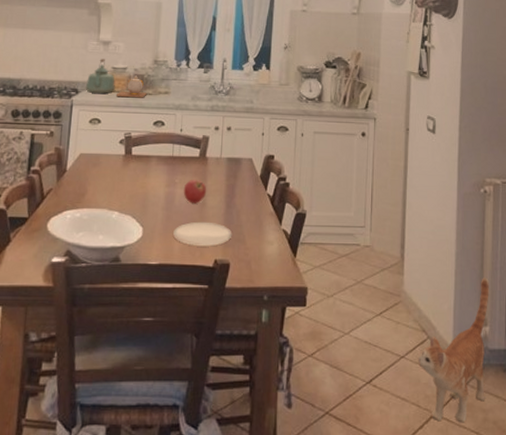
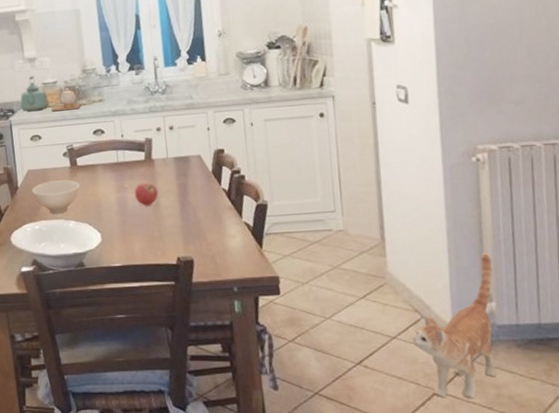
bowl: none [80,167,131,203] -> present [32,180,80,214]
plate: present [173,221,233,247] -> none [131,221,192,247]

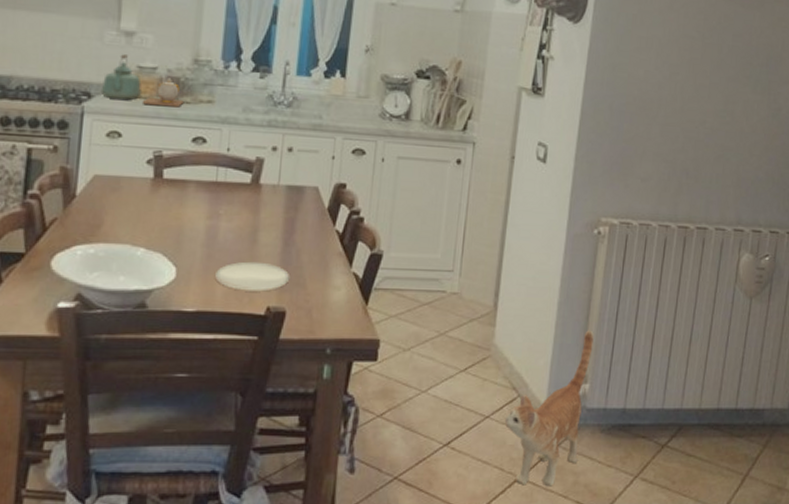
bowl: present [32,180,80,214] -> none [94,193,162,237]
plate: none [131,221,192,247] -> present [215,261,290,292]
fruit: present [134,182,159,206] -> none [229,210,260,240]

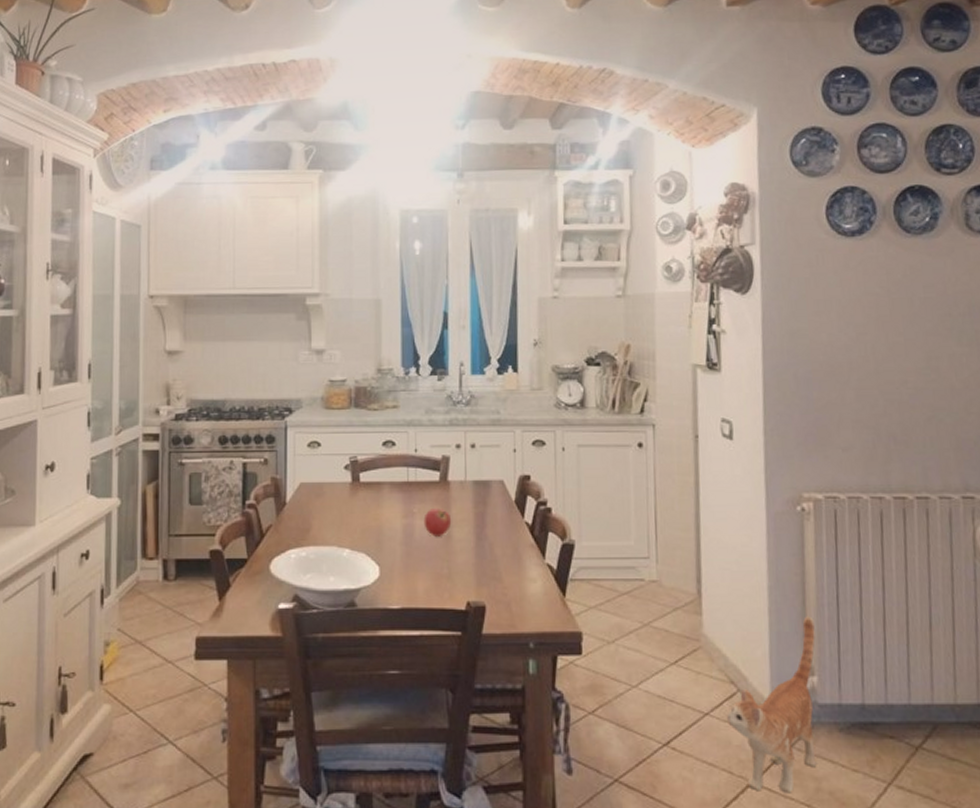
kettle: present [100,54,141,100] -> none [299,371,334,412]
teapot: present [142,78,185,108] -> none [335,388,373,415]
plate: present [215,261,290,292] -> none [416,557,486,587]
fruit: none [229,210,260,240] -> present [423,507,452,537]

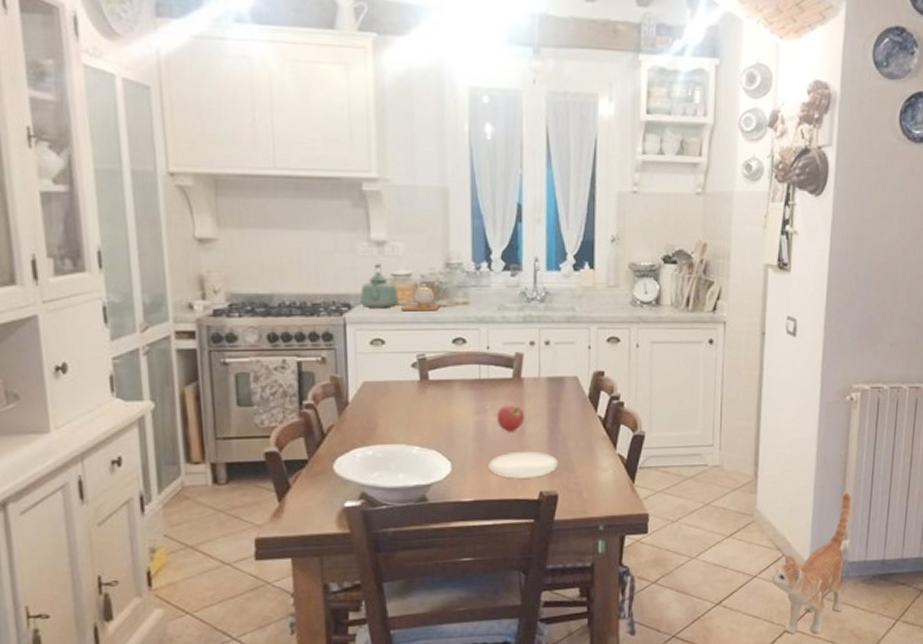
kettle: none [299,371,334,412] -> present [359,264,398,308]
teapot: none [335,388,373,415] -> present [400,283,441,312]
plate: none [416,557,486,587] -> present [488,451,559,479]

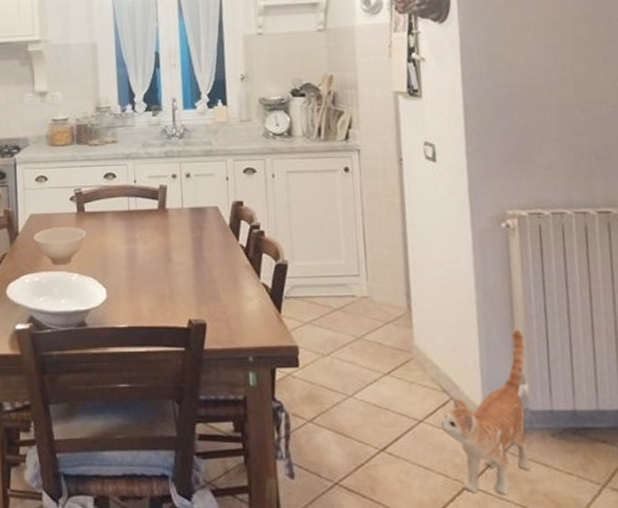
kettle: present [359,264,398,308] -> none [26,111,58,149]
bowl: none [367,396,431,437] -> present [33,227,87,265]
teapot: present [400,283,441,312] -> none [59,126,93,151]
plate: present [488,451,559,479] -> none [140,279,206,307]
fruit: present [496,403,525,432] -> none [145,233,171,260]

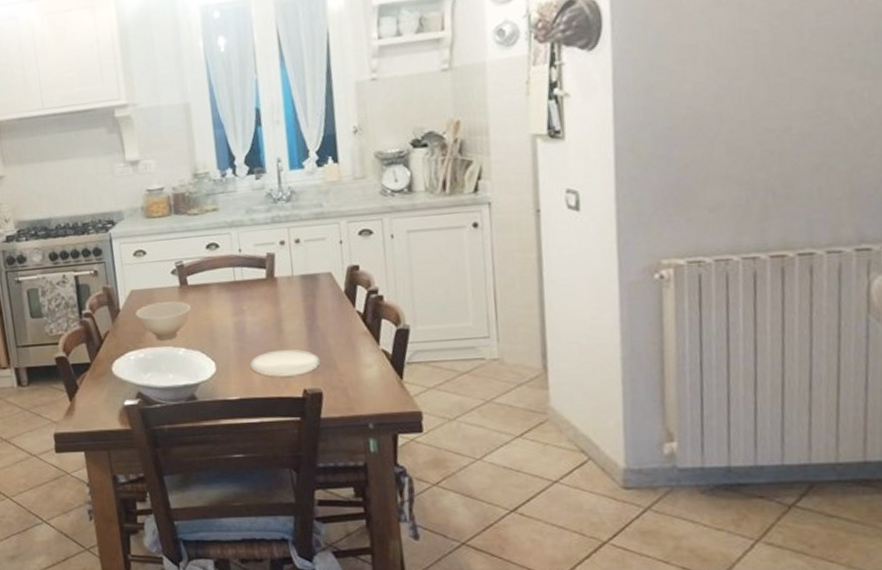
plate: none [140,279,206,307] -> present [250,349,321,378]
cat: present [439,326,531,496] -> none [576,383,676,552]

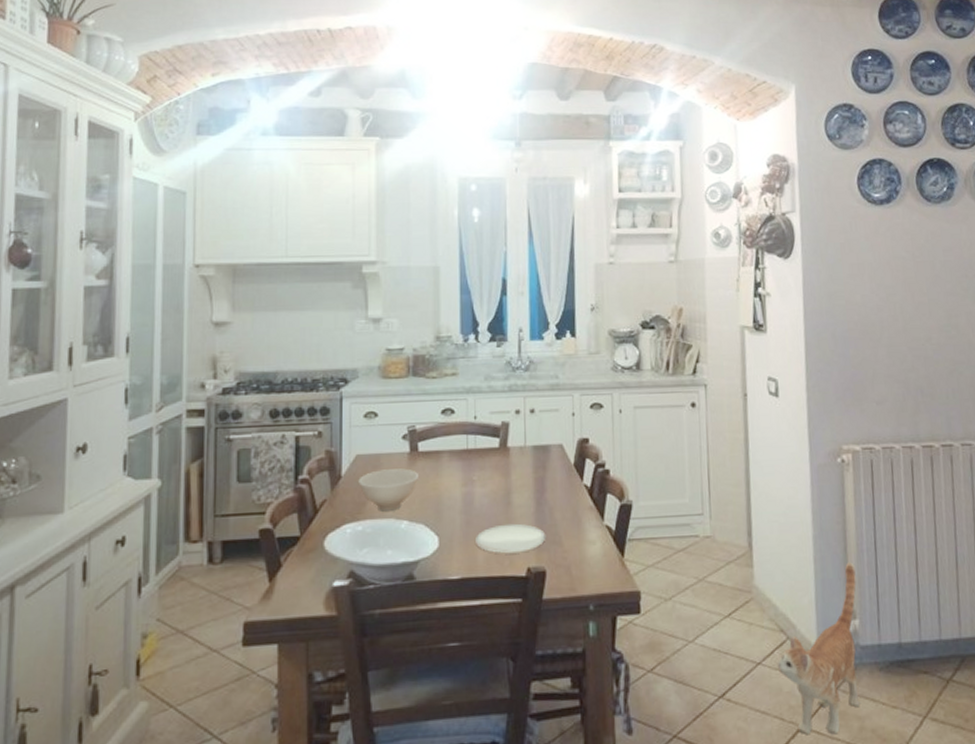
cat: none [576,383,676,552] -> present [777,561,860,735]

